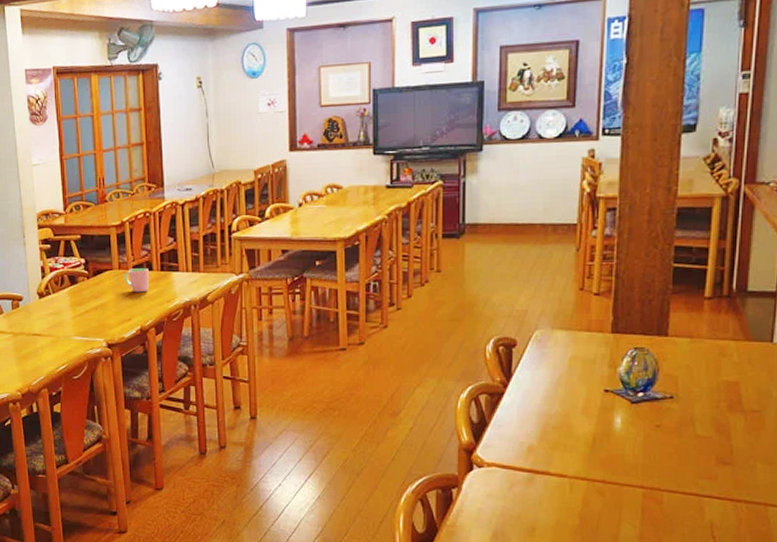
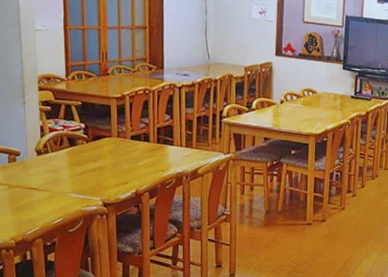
cup: present [124,268,149,293] -> none [122,138,146,161]

